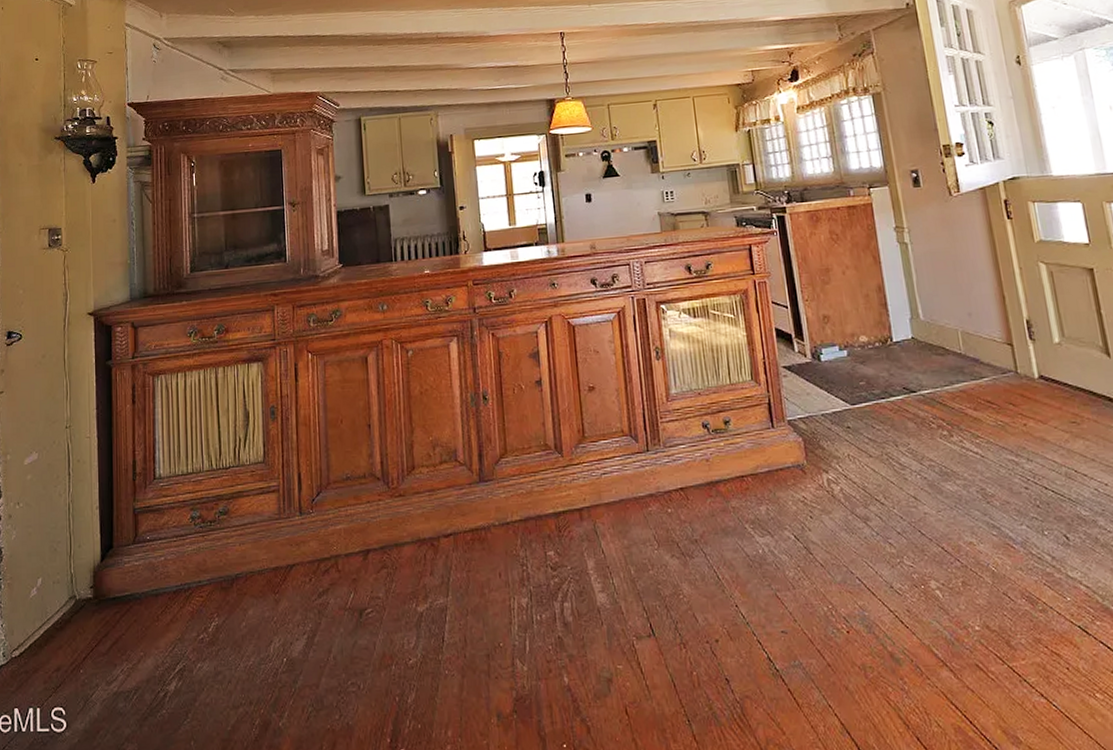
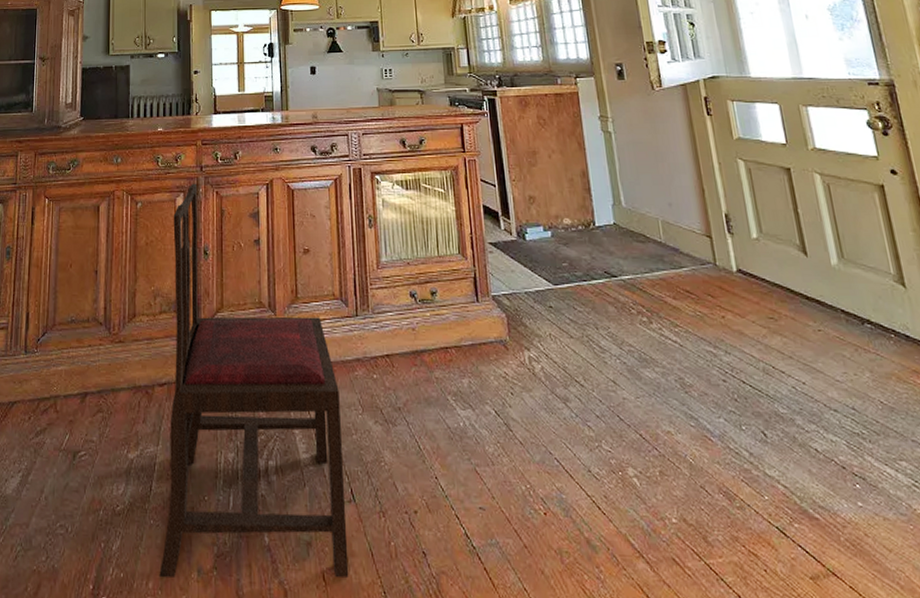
dining chair: none [447,326,652,726] -> present [159,183,349,578]

